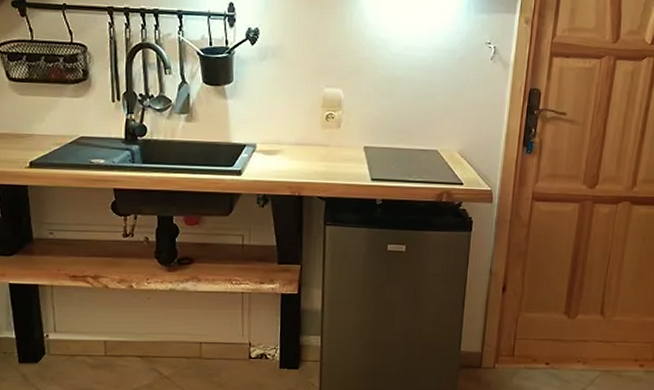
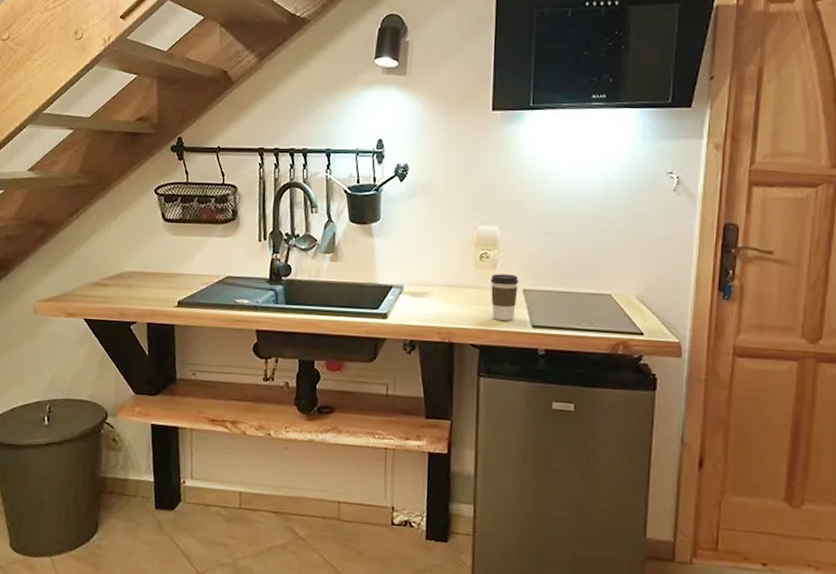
coffee cup: none [335,133,360,175] -> present [490,274,519,321]

